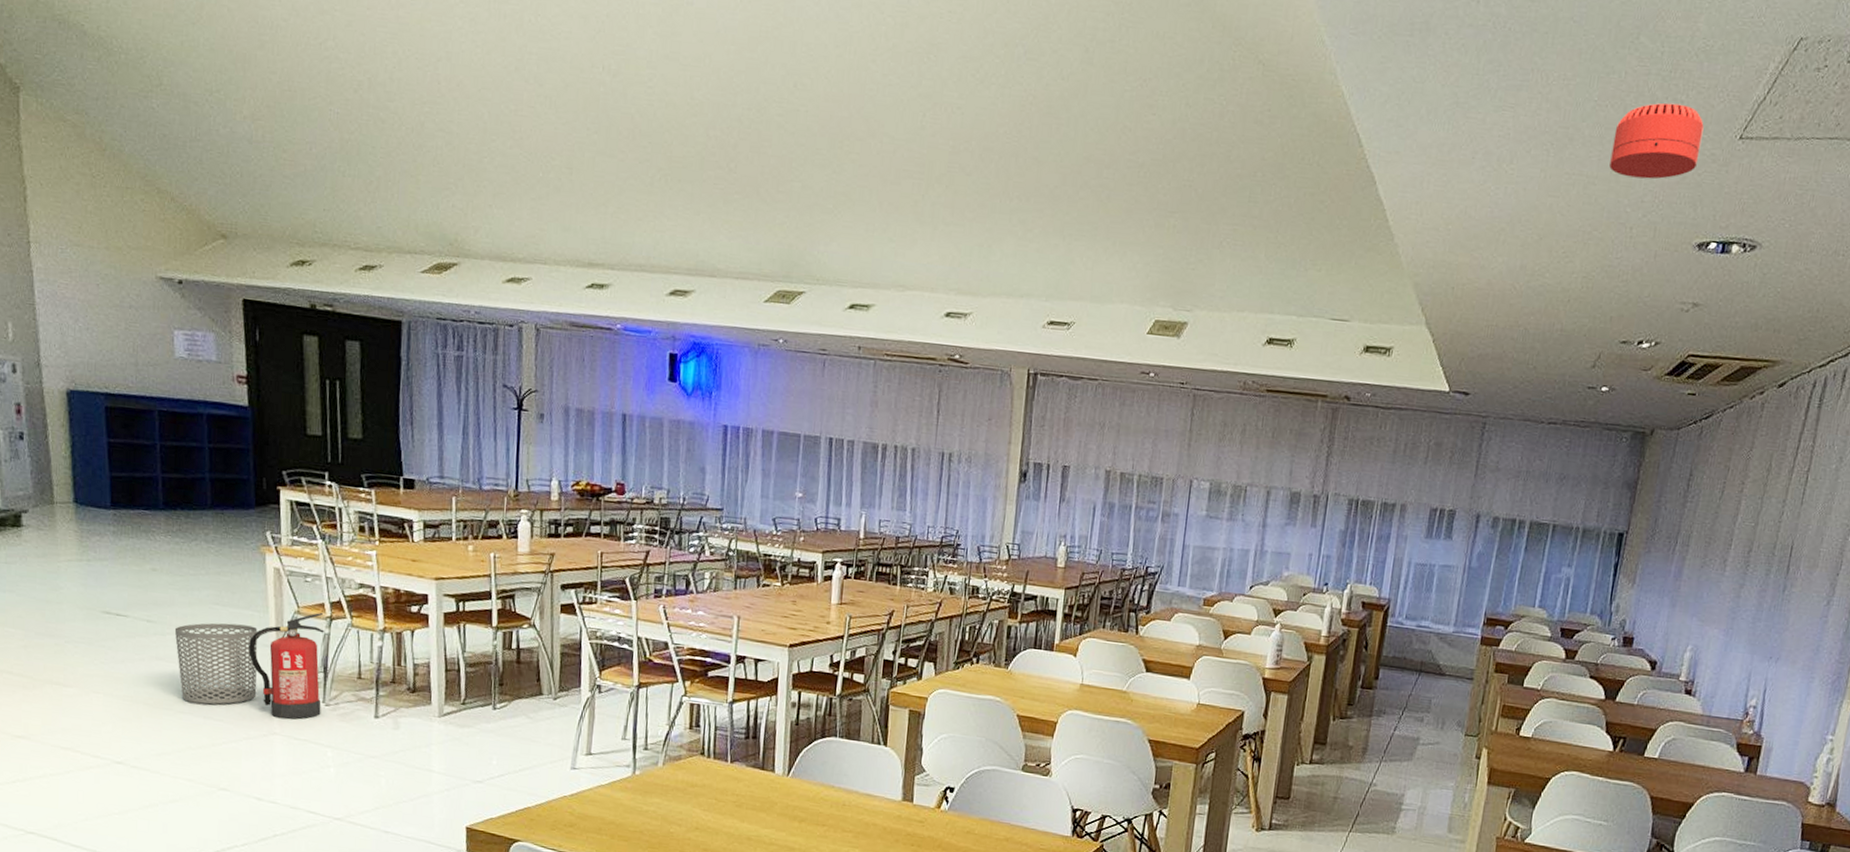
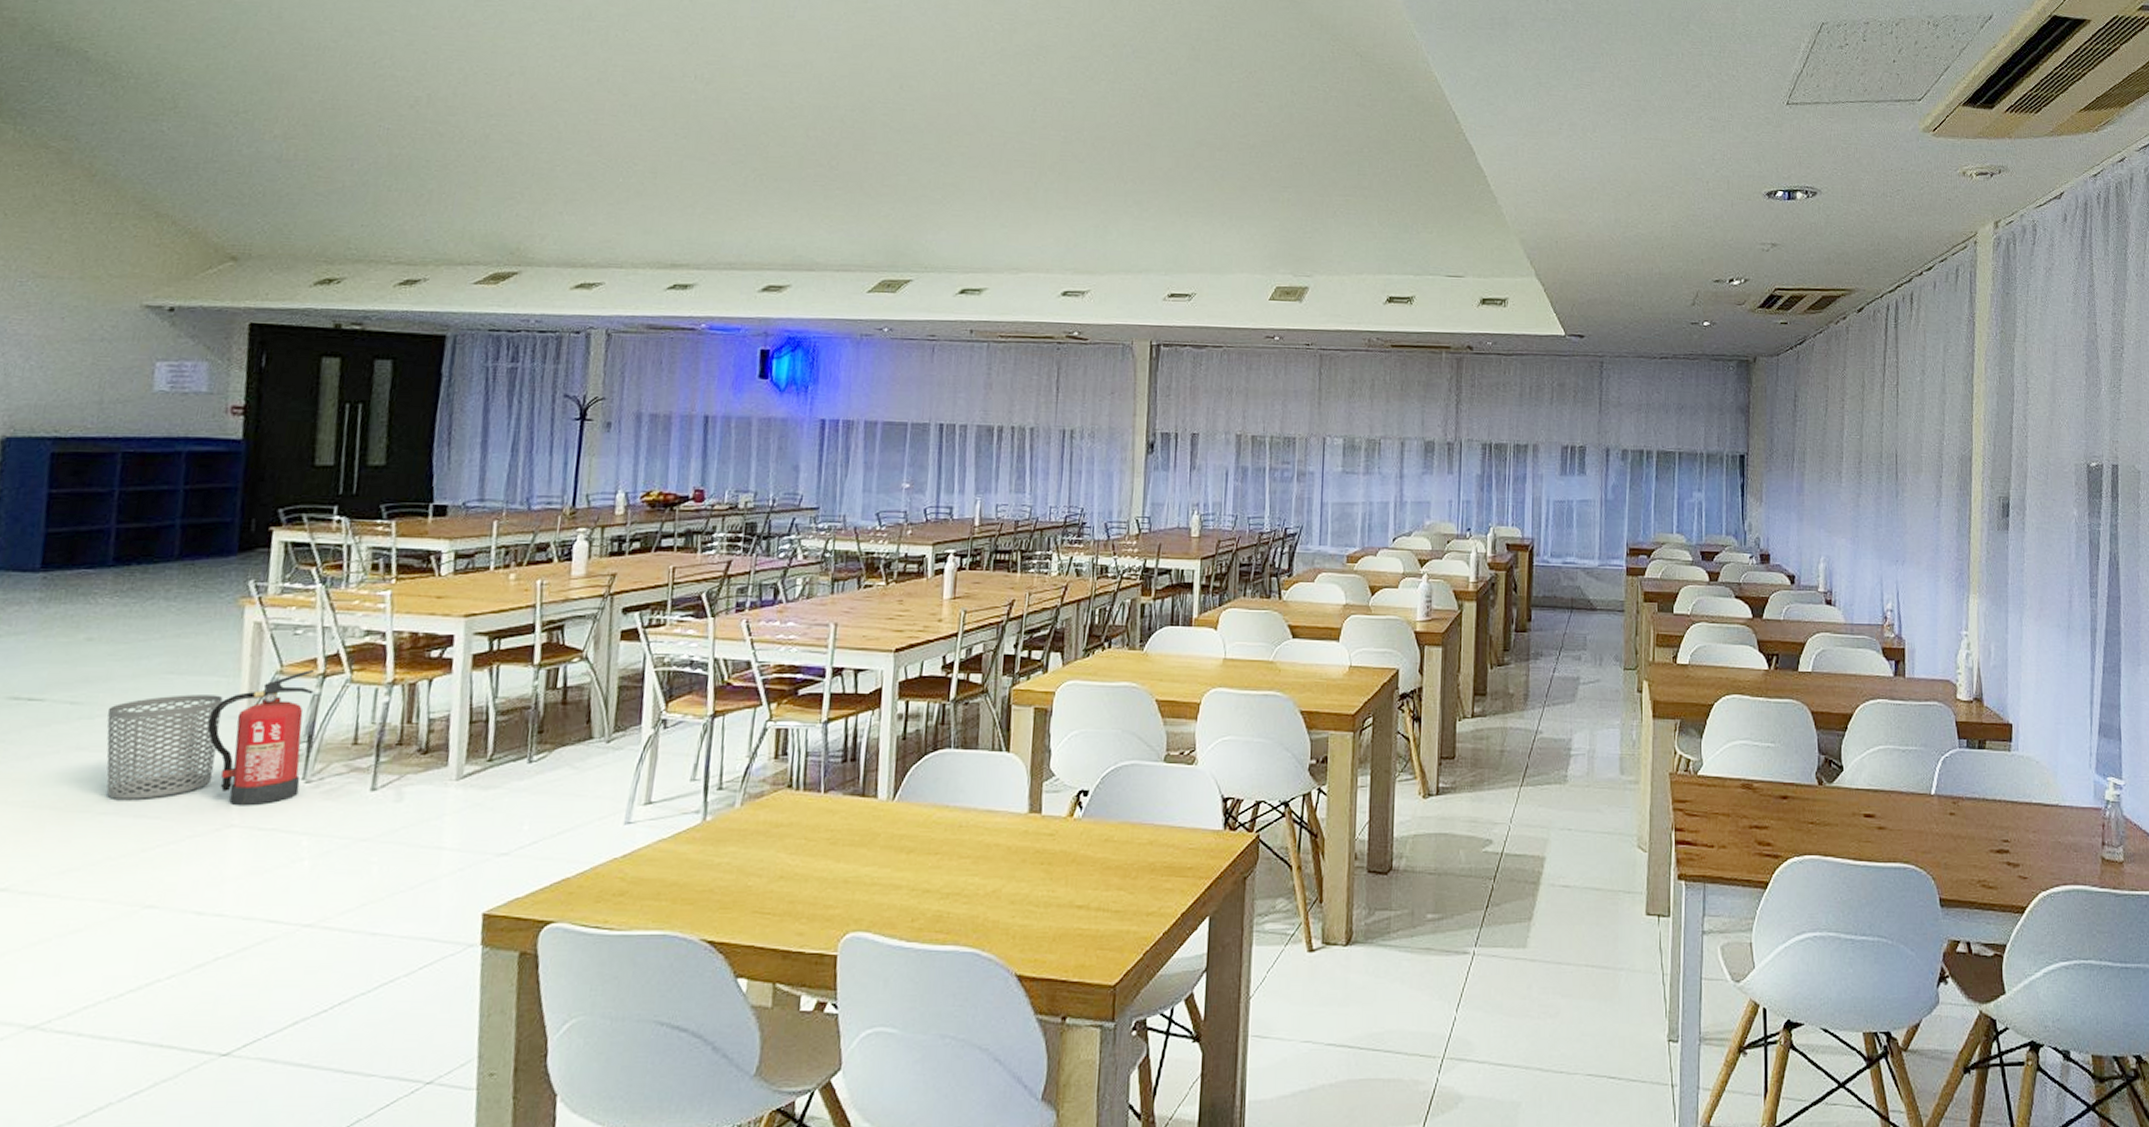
smoke detector: present [1609,103,1704,179] -> none [1680,77,1756,141]

